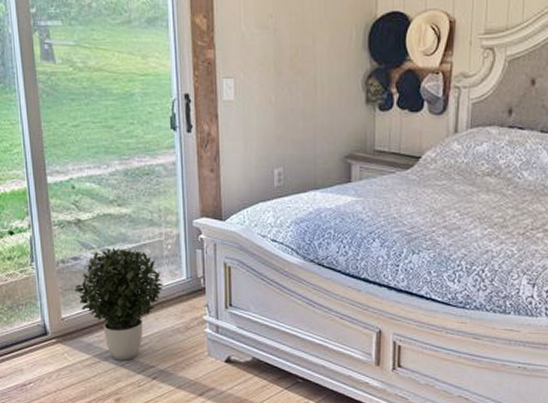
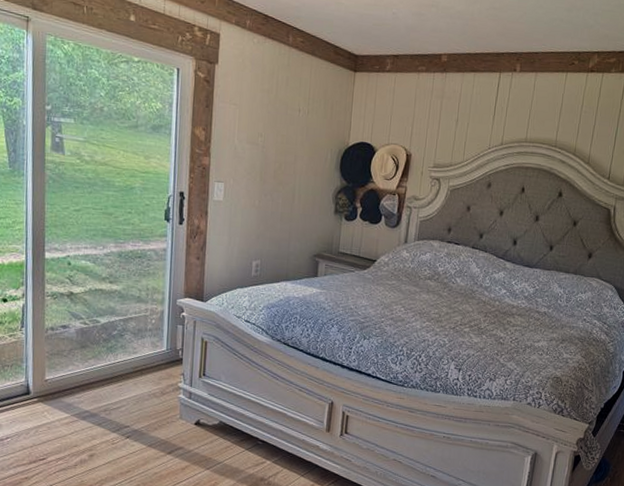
potted plant: present [74,247,164,362] -> none [60,319,145,421]

